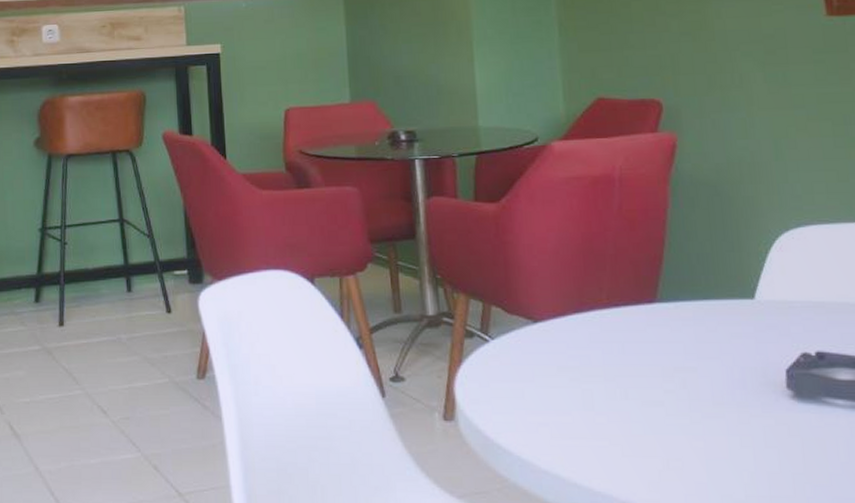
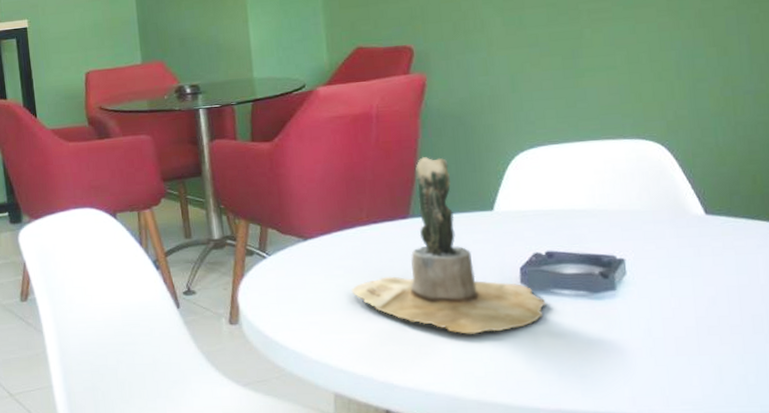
potted cactus: none [588,231,819,448] -> present [351,157,548,334]

